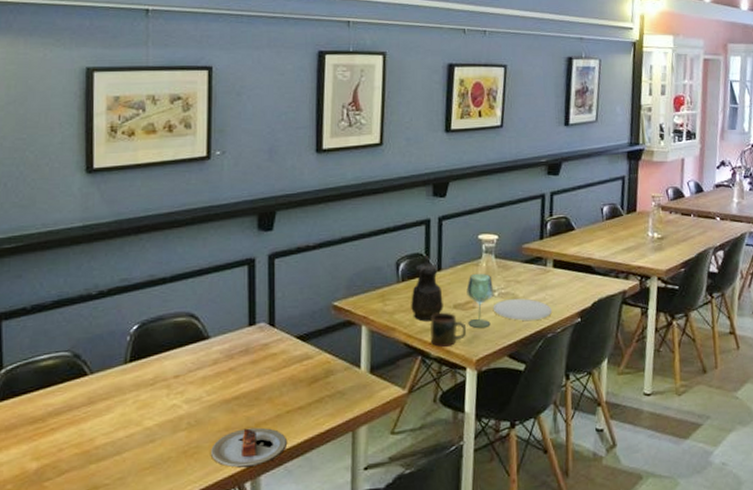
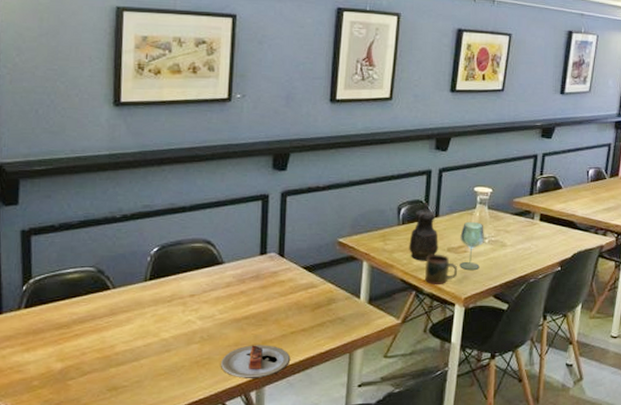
plate: present [493,298,552,321] -> none [482,247,535,266]

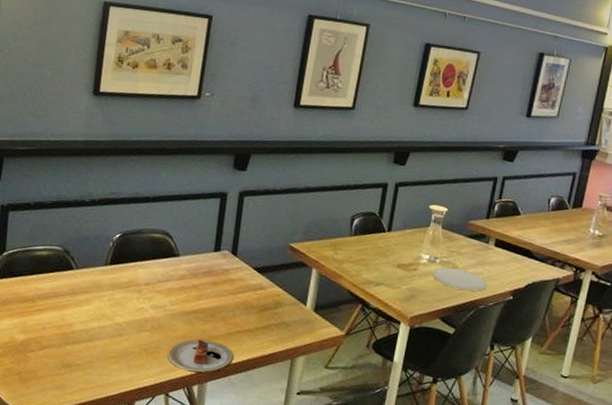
coffeepot: present [409,203,438,261] -> none [359,216,389,275]
mug: present [424,254,458,285] -> none [372,268,407,301]
wine glass: present [459,221,485,271] -> none [408,239,437,291]
plate: none [482,247,535,266] -> present [433,267,487,291]

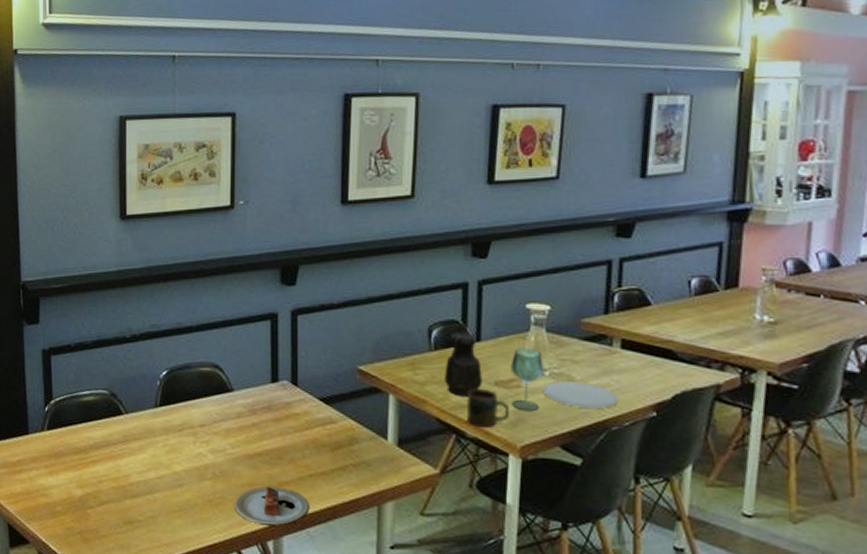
coffeepot: none [359,216,389,275] -> present [444,323,482,397]
mug: none [372,268,407,301] -> present [465,388,510,429]
wine glass: none [408,239,437,291] -> present [510,347,545,412]

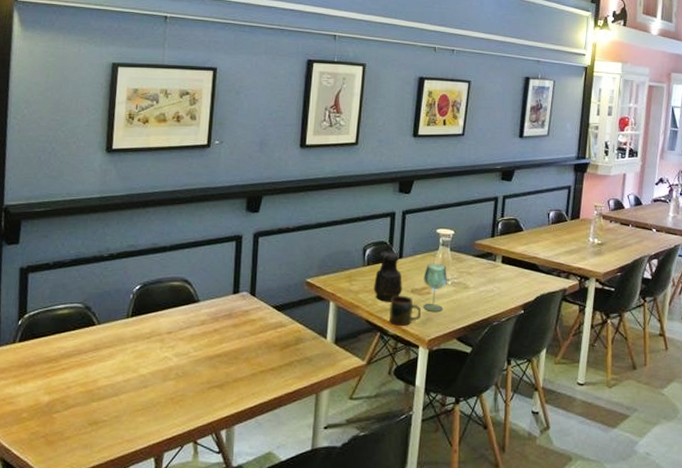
cake slice: present [235,486,310,527] -> none [194,383,260,418]
plate: present [542,381,618,409] -> none [446,289,498,309]

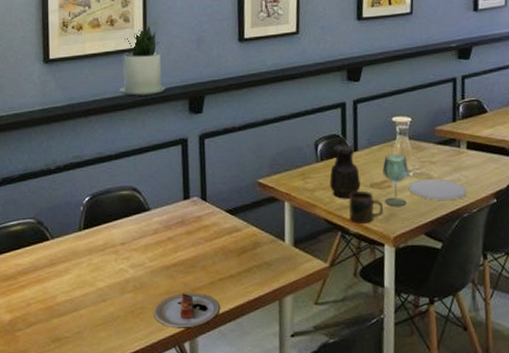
planter: none [180,125,226,192] -> present [120,26,166,96]
cake slice: none [194,383,260,418] -> present [154,292,221,330]
plate: none [446,289,498,309] -> present [408,179,467,200]

